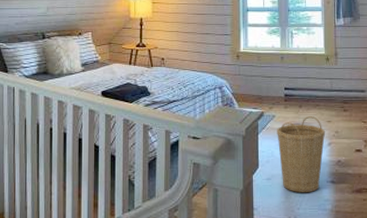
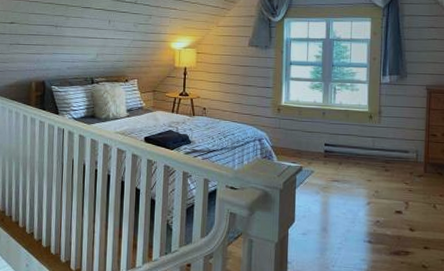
basket: present [277,116,326,192] -> none [315,174,365,250]

